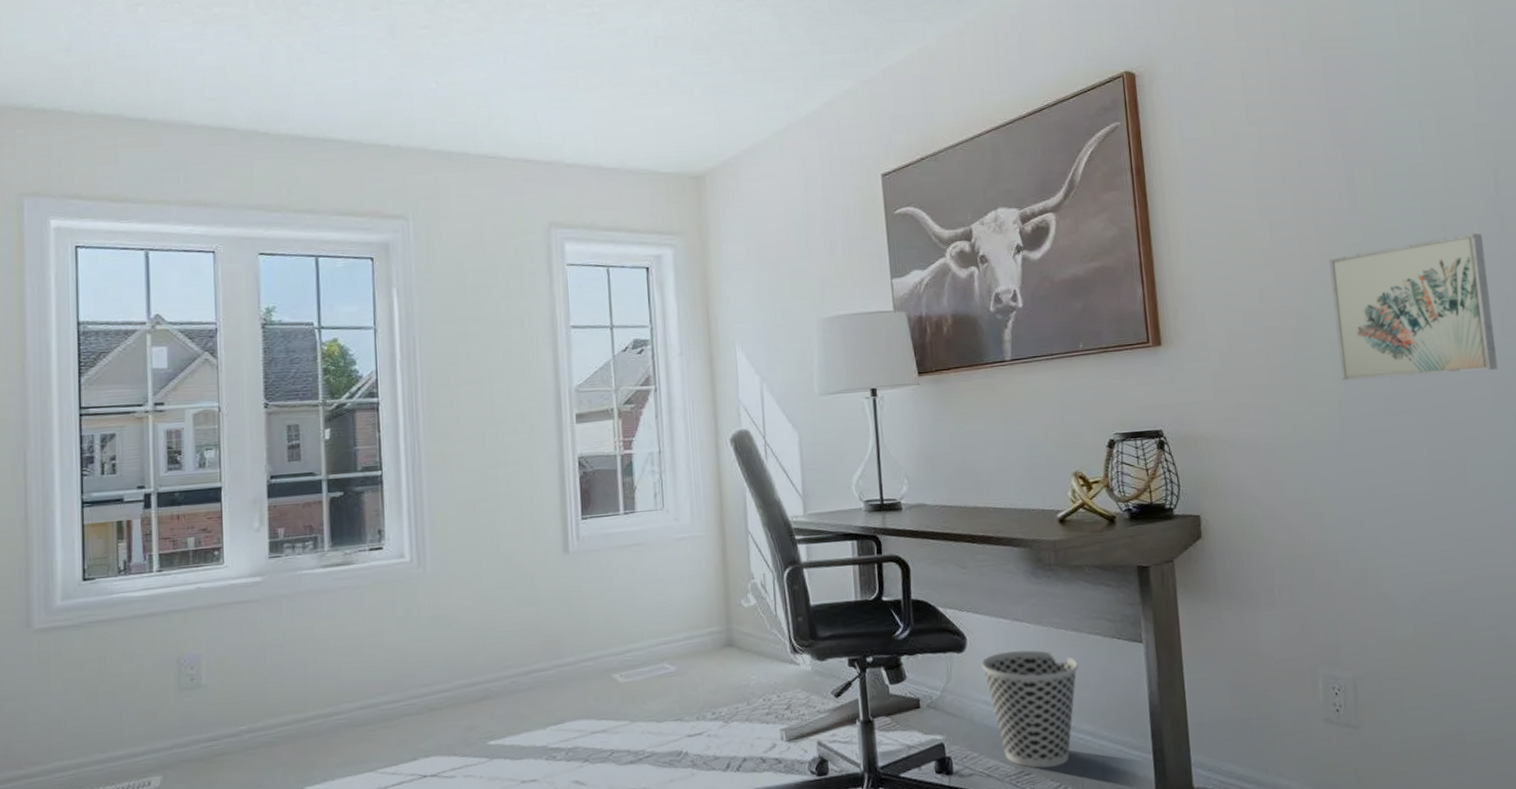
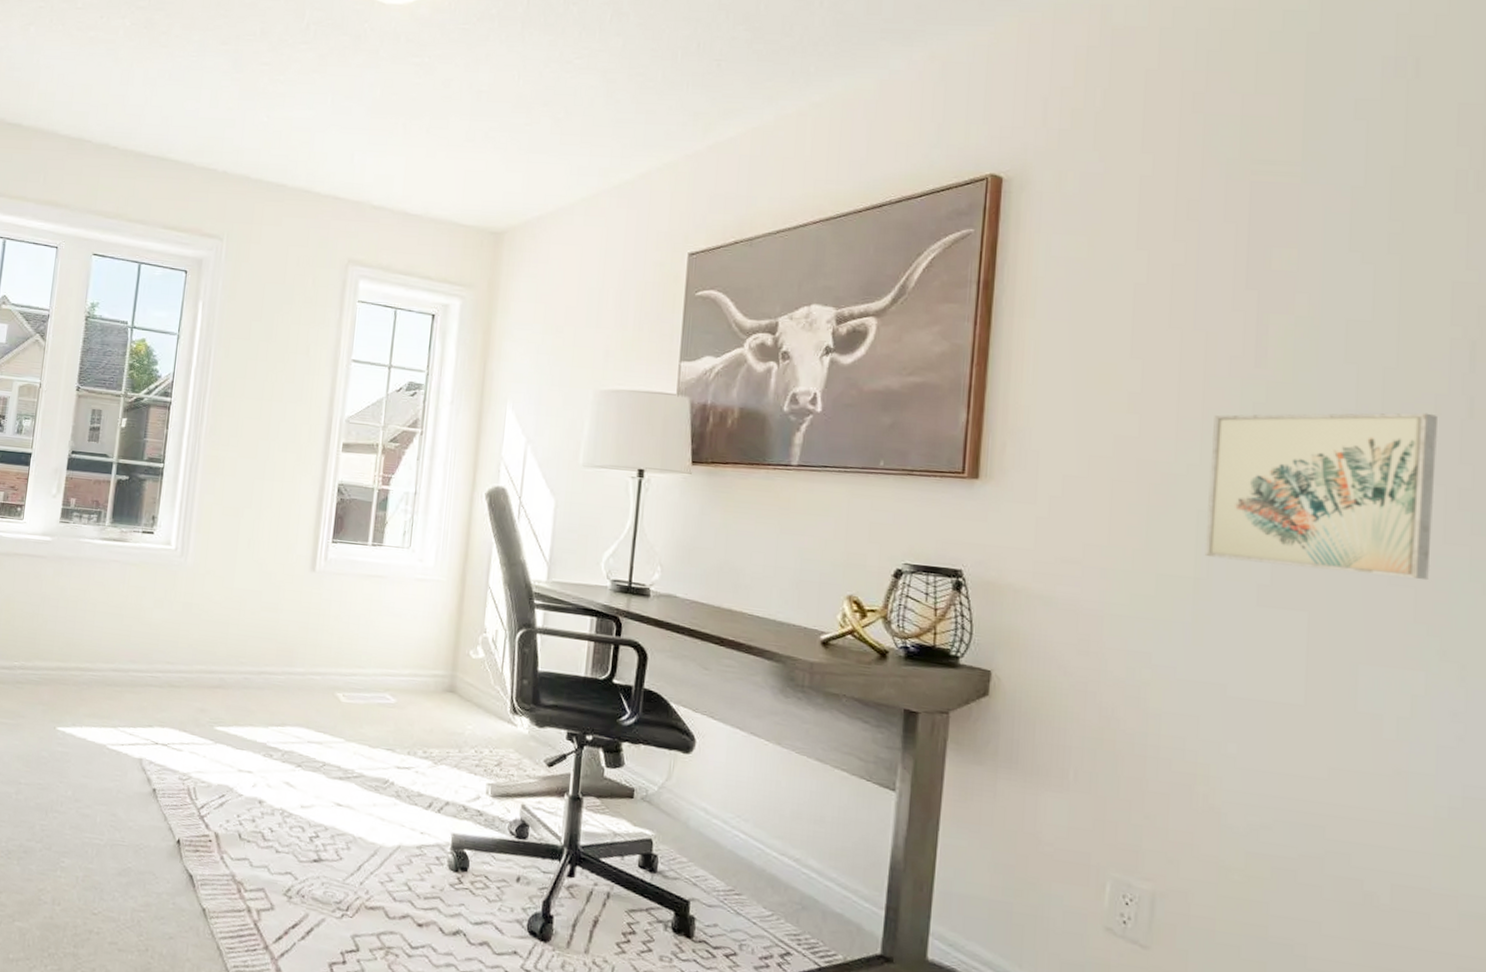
wastebasket: present [981,650,1078,769] -> none [707,763,816,895]

